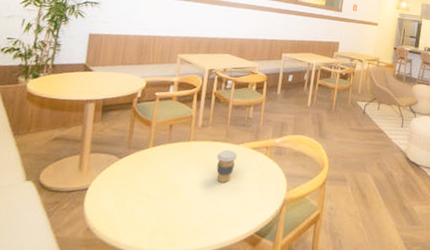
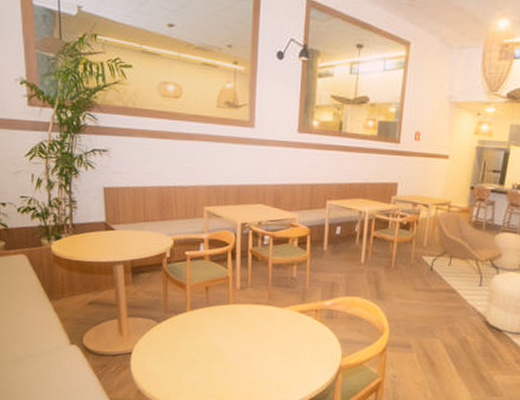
coffee cup: present [216,149,238,183] -> none [261,313,284,348]

